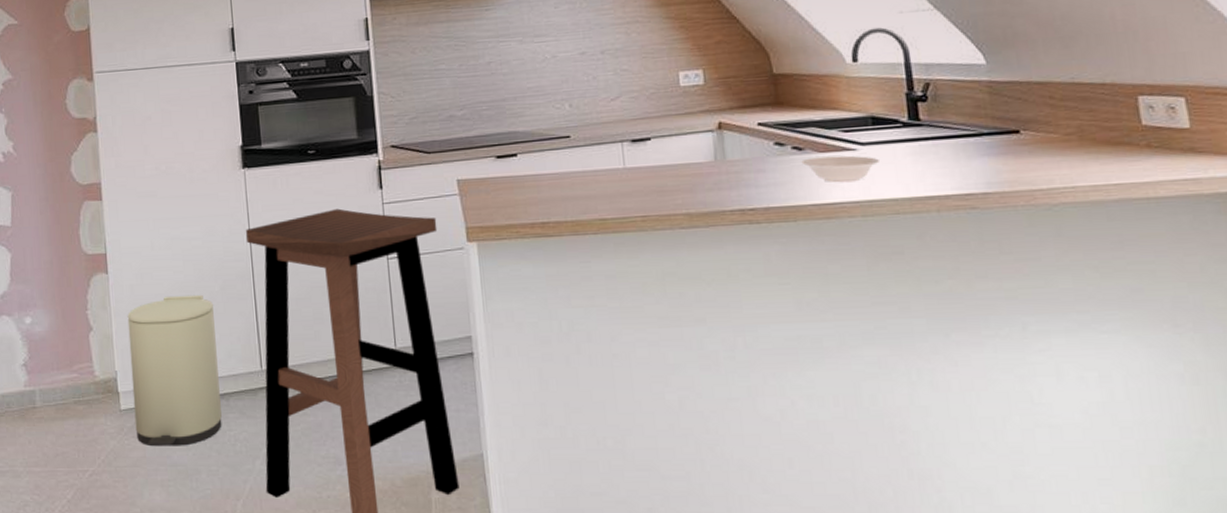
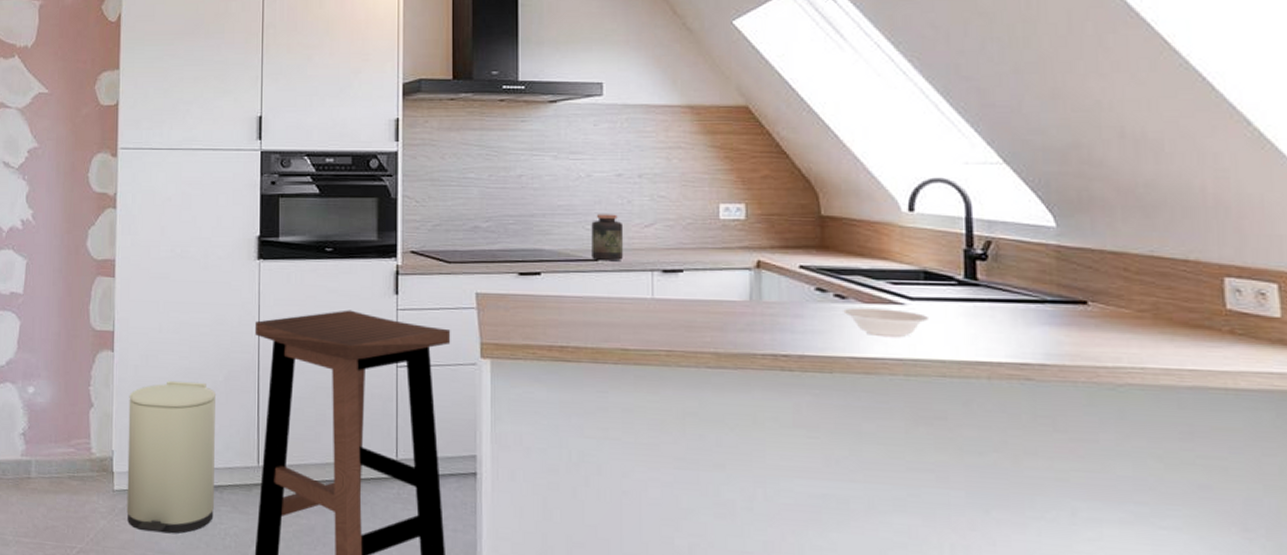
jar: none [560,91,593,137] -> present [591,214,623,260]

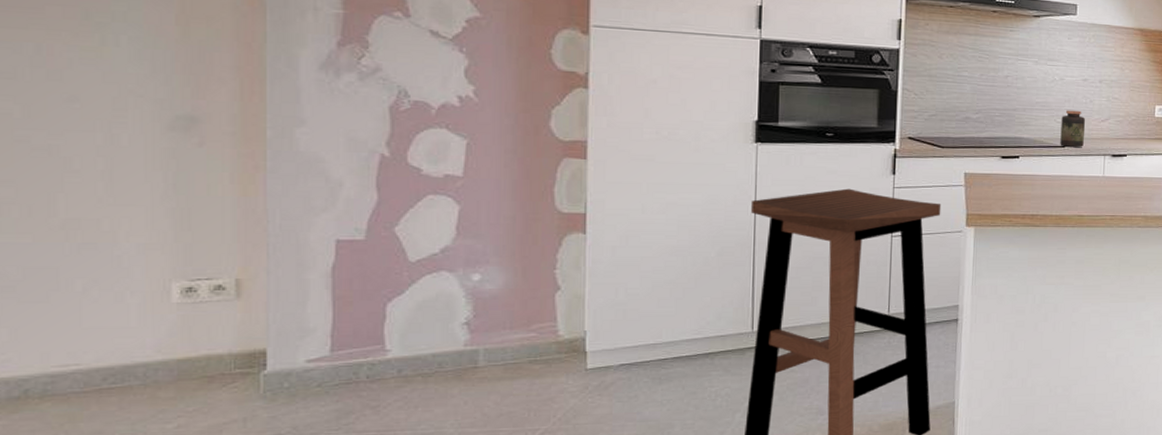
pedal bin: present [126,380,217,534] -> none [602,259,708,404]

